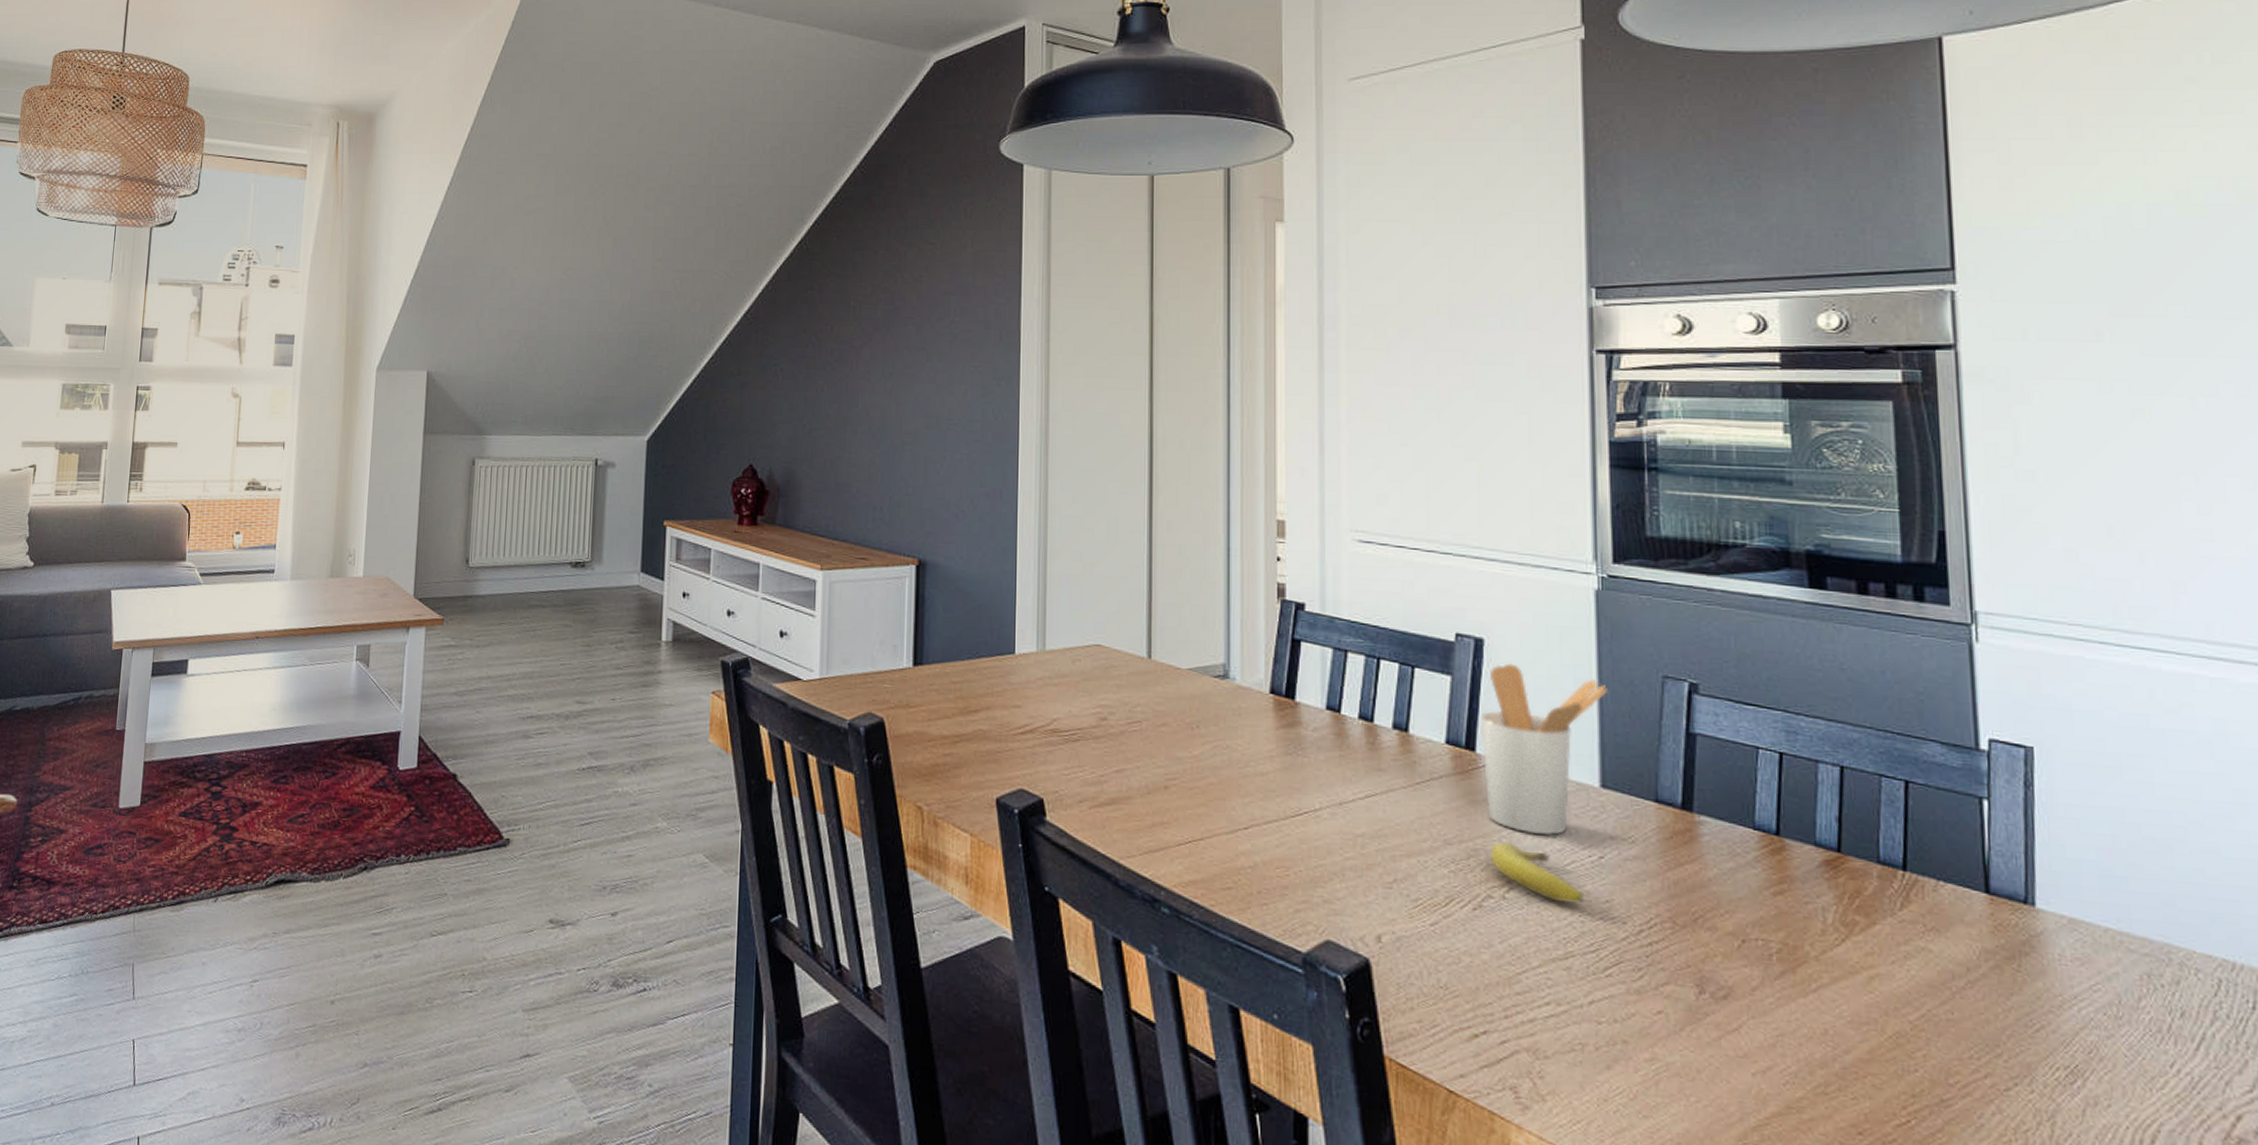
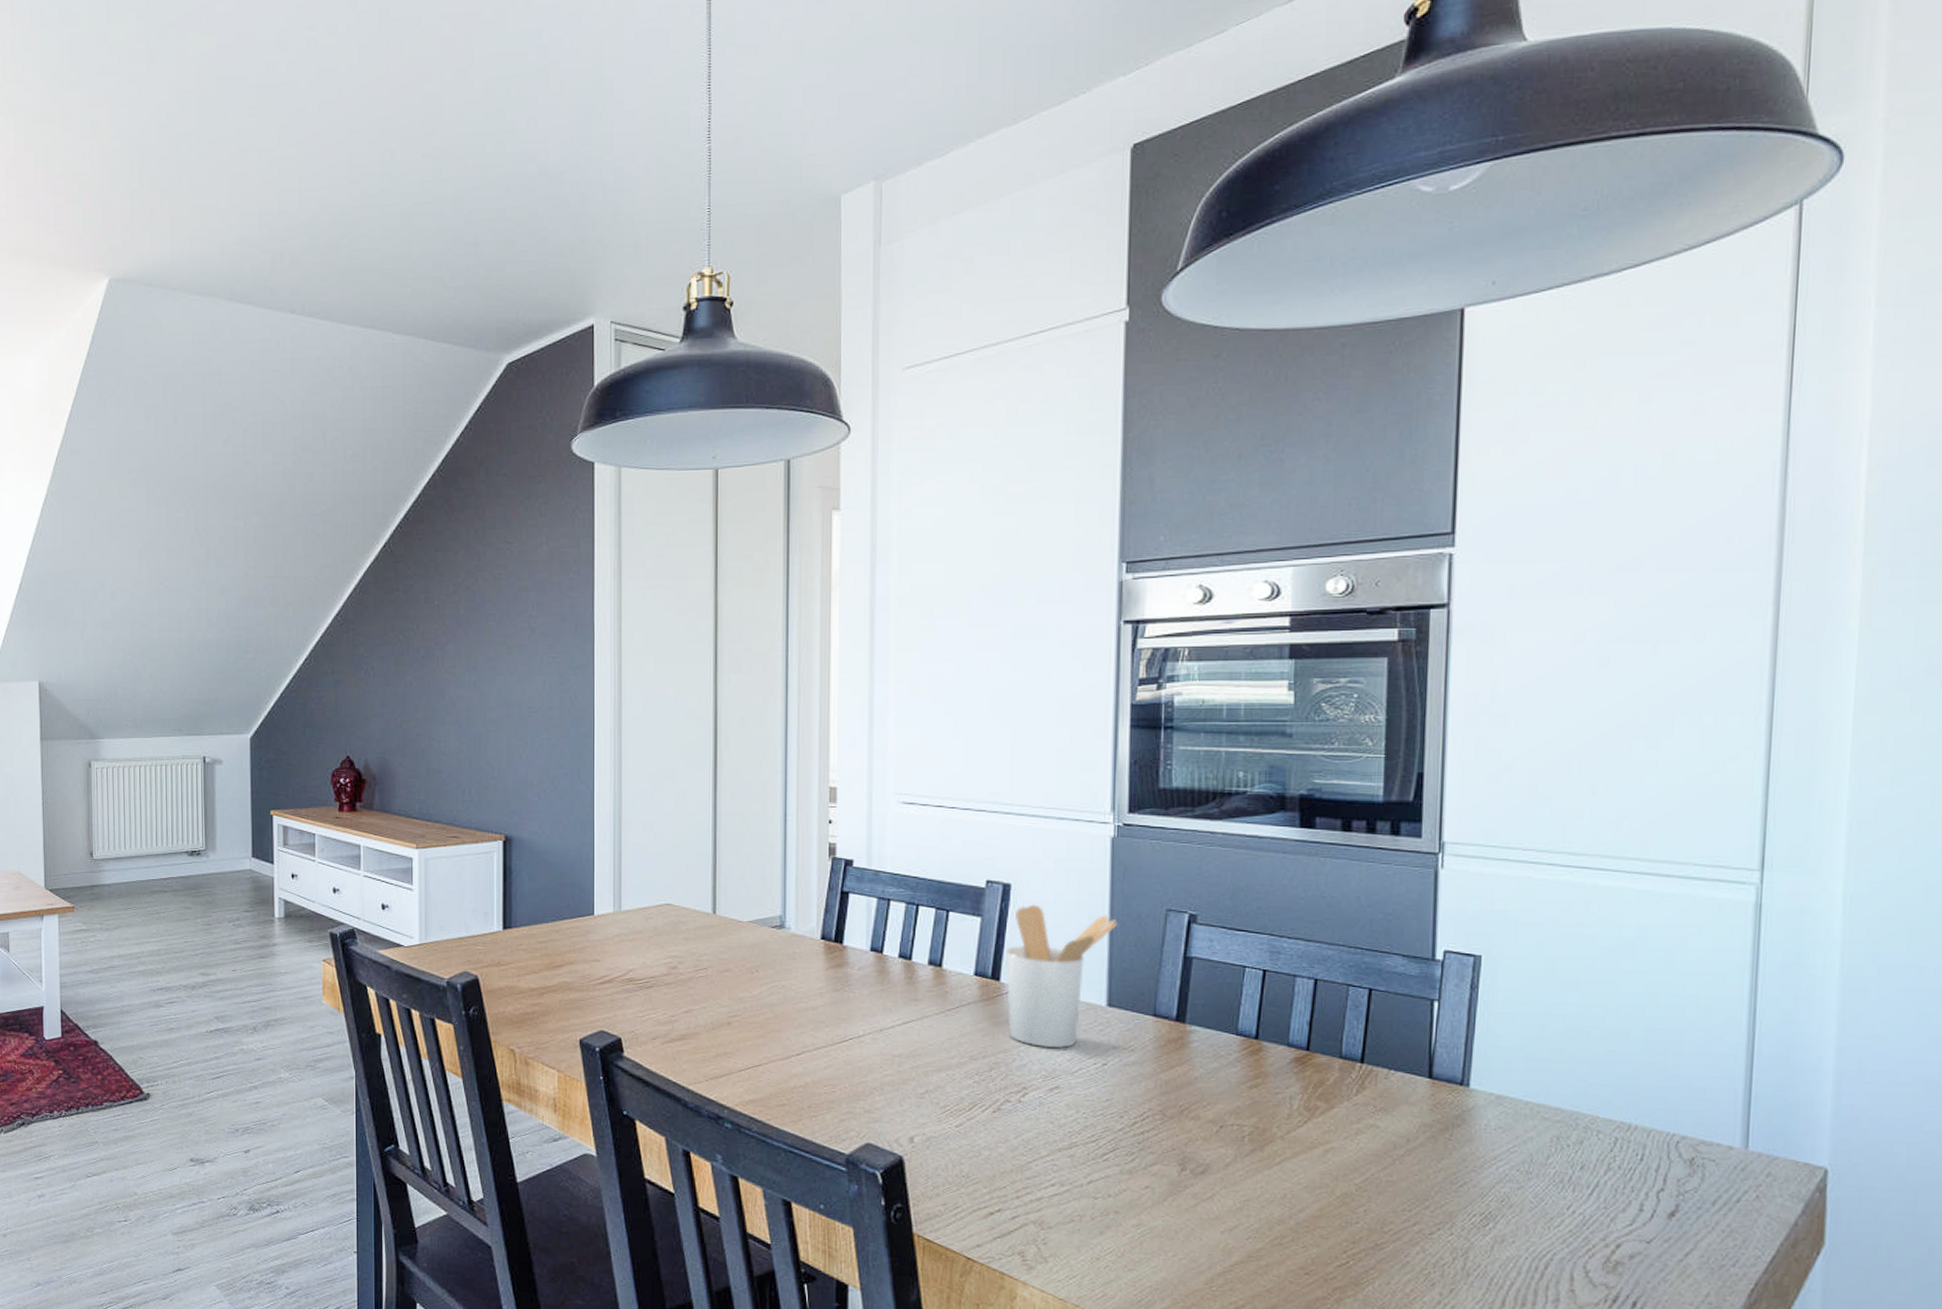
fruit: present [1490,841,1584,904] -> none [1009,1055,1088,1103]

